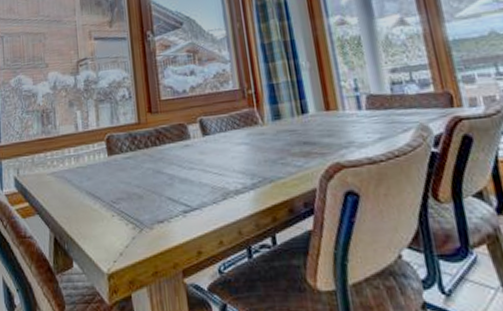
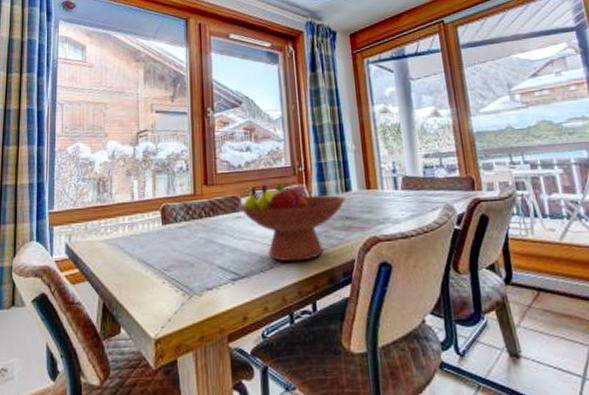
fruit bowl: none [186,108,303,192] -> present [239,183,346,262]

